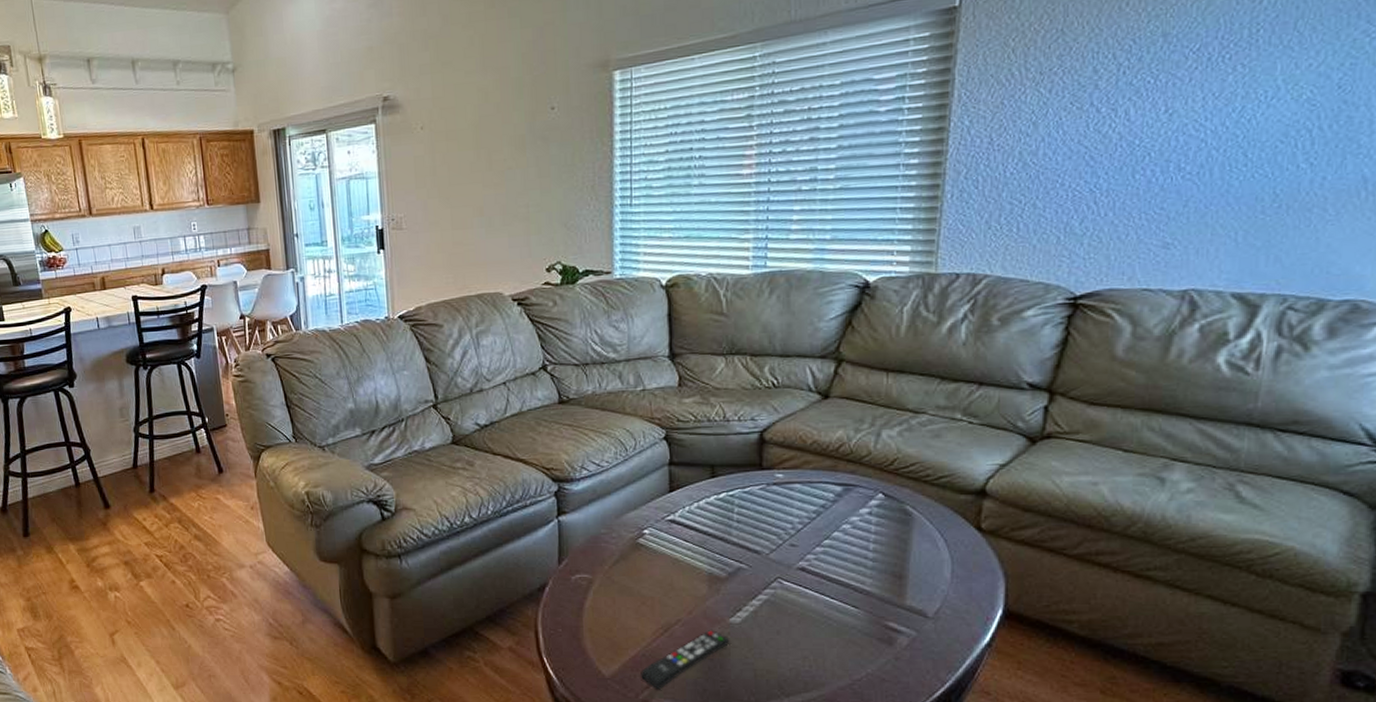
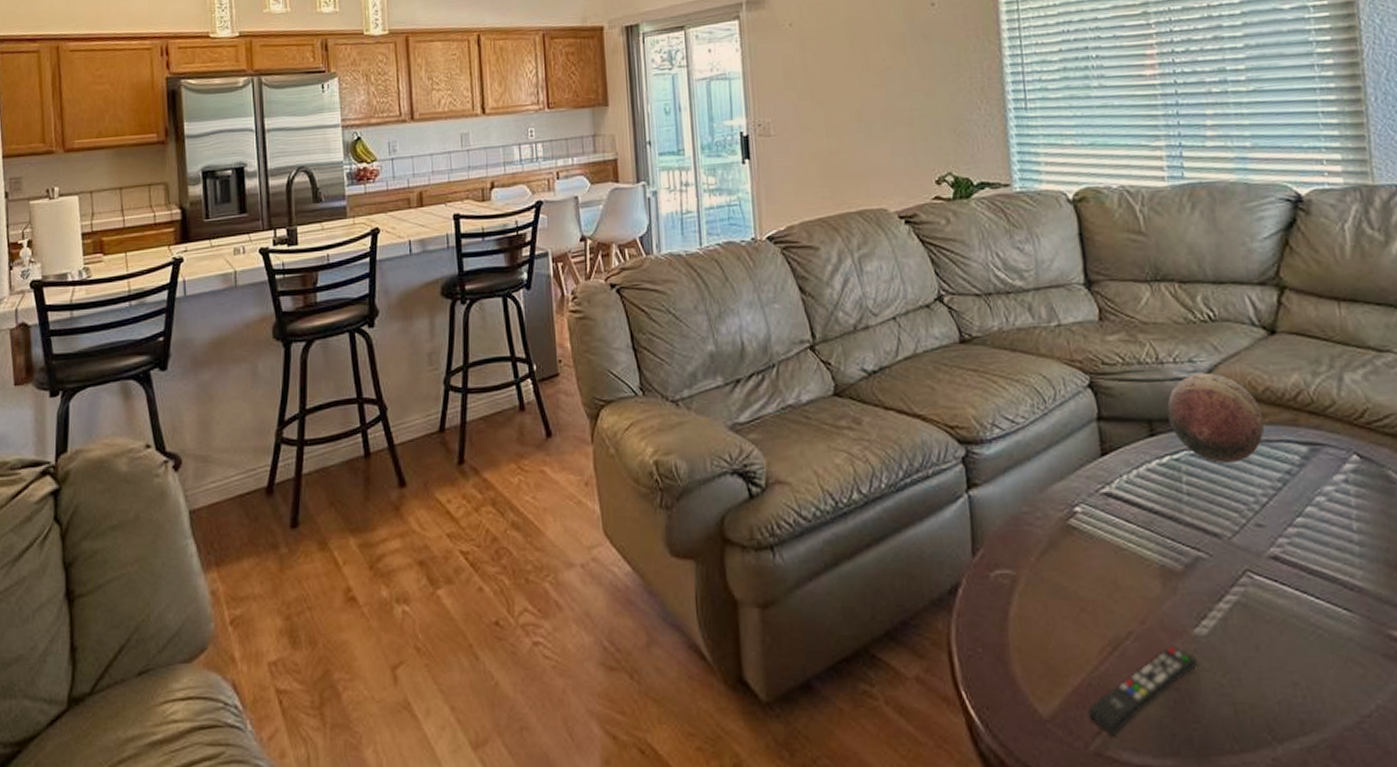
decorative orb: none [728,428,808,498] -> present [1167,372,1265,463]

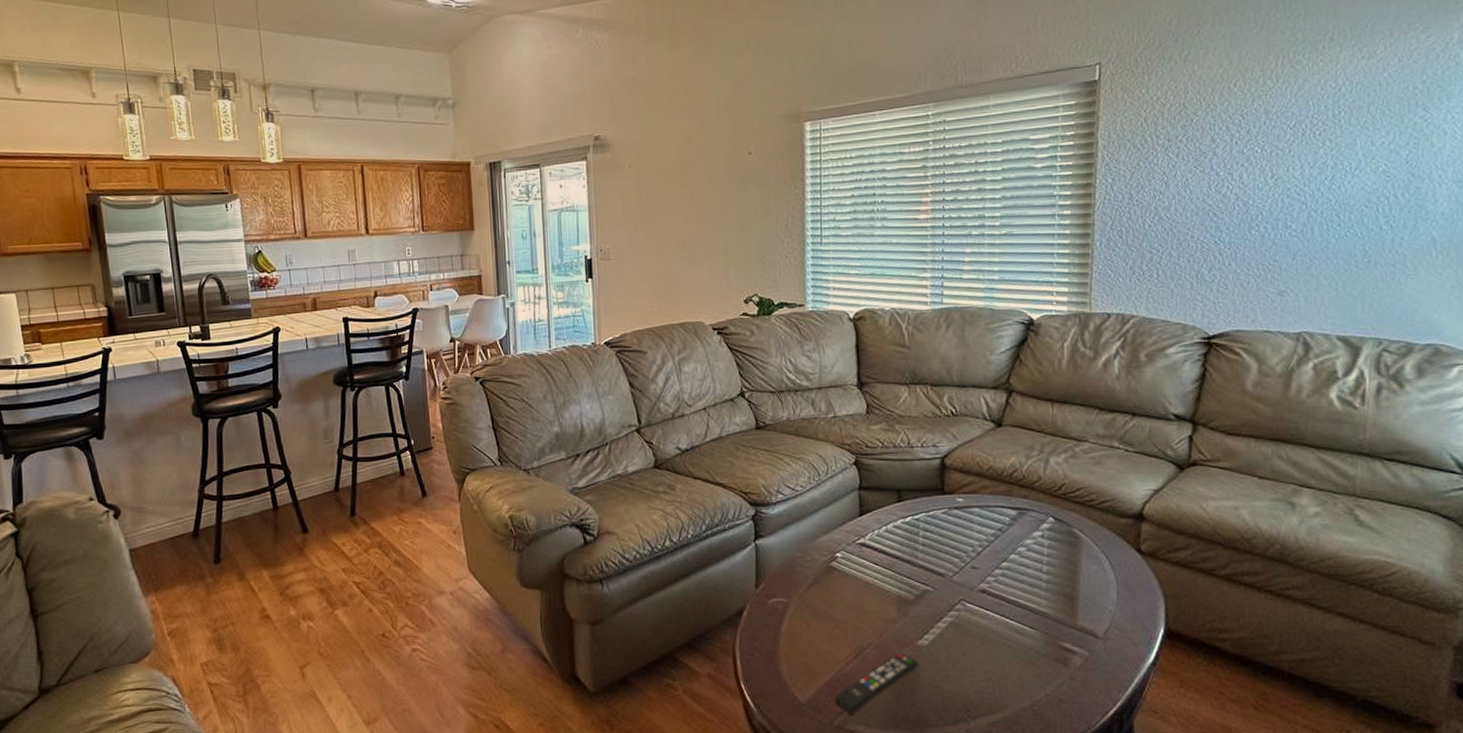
decorative orb: present [1167,372,1265,463] -> none [913,454,986,522]

